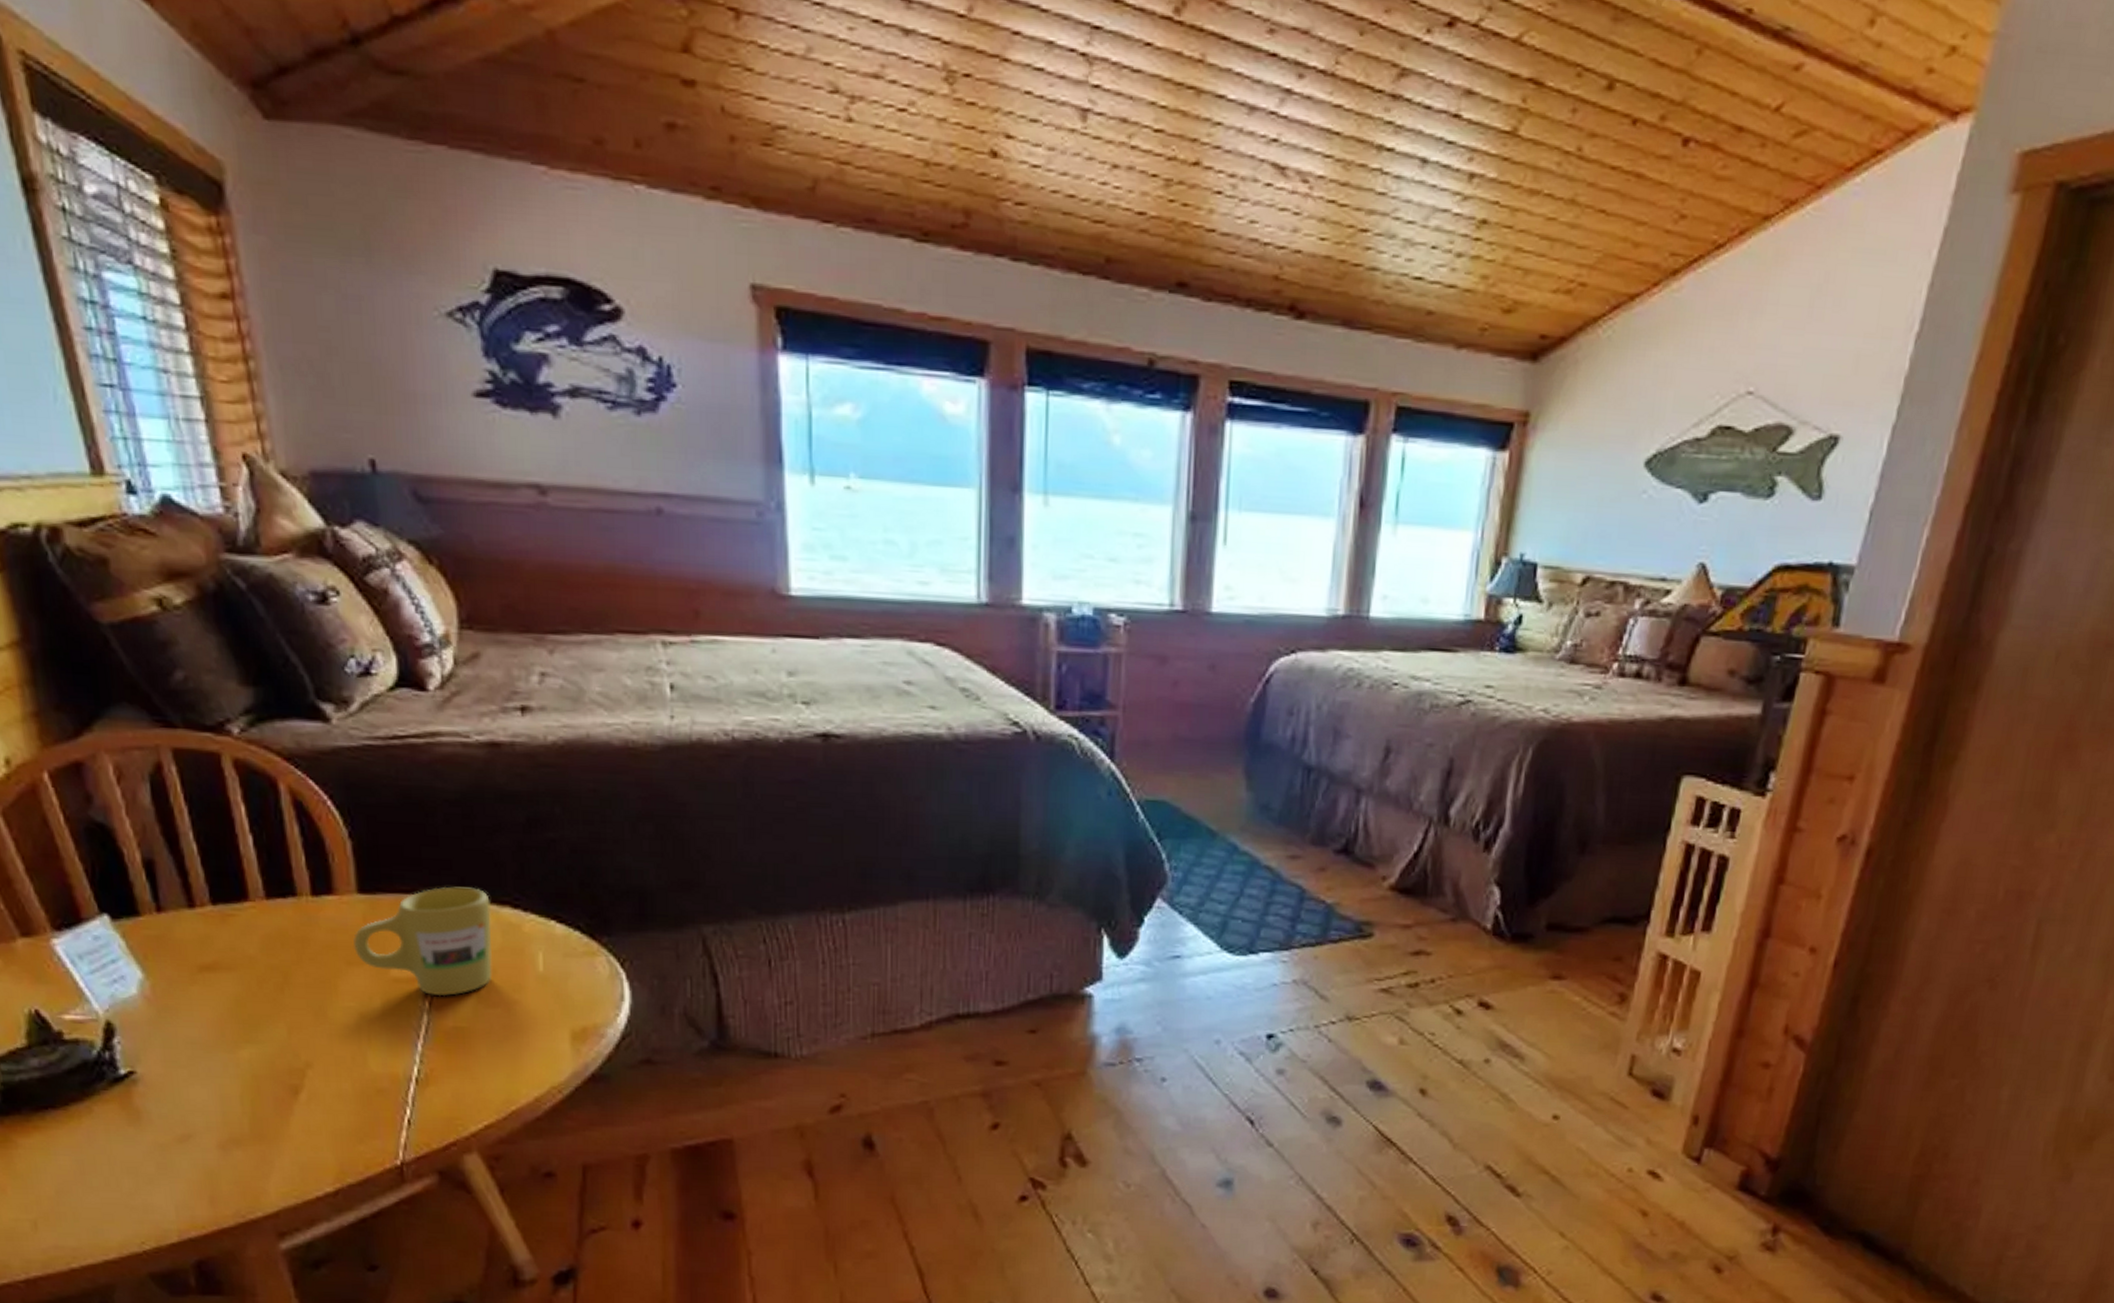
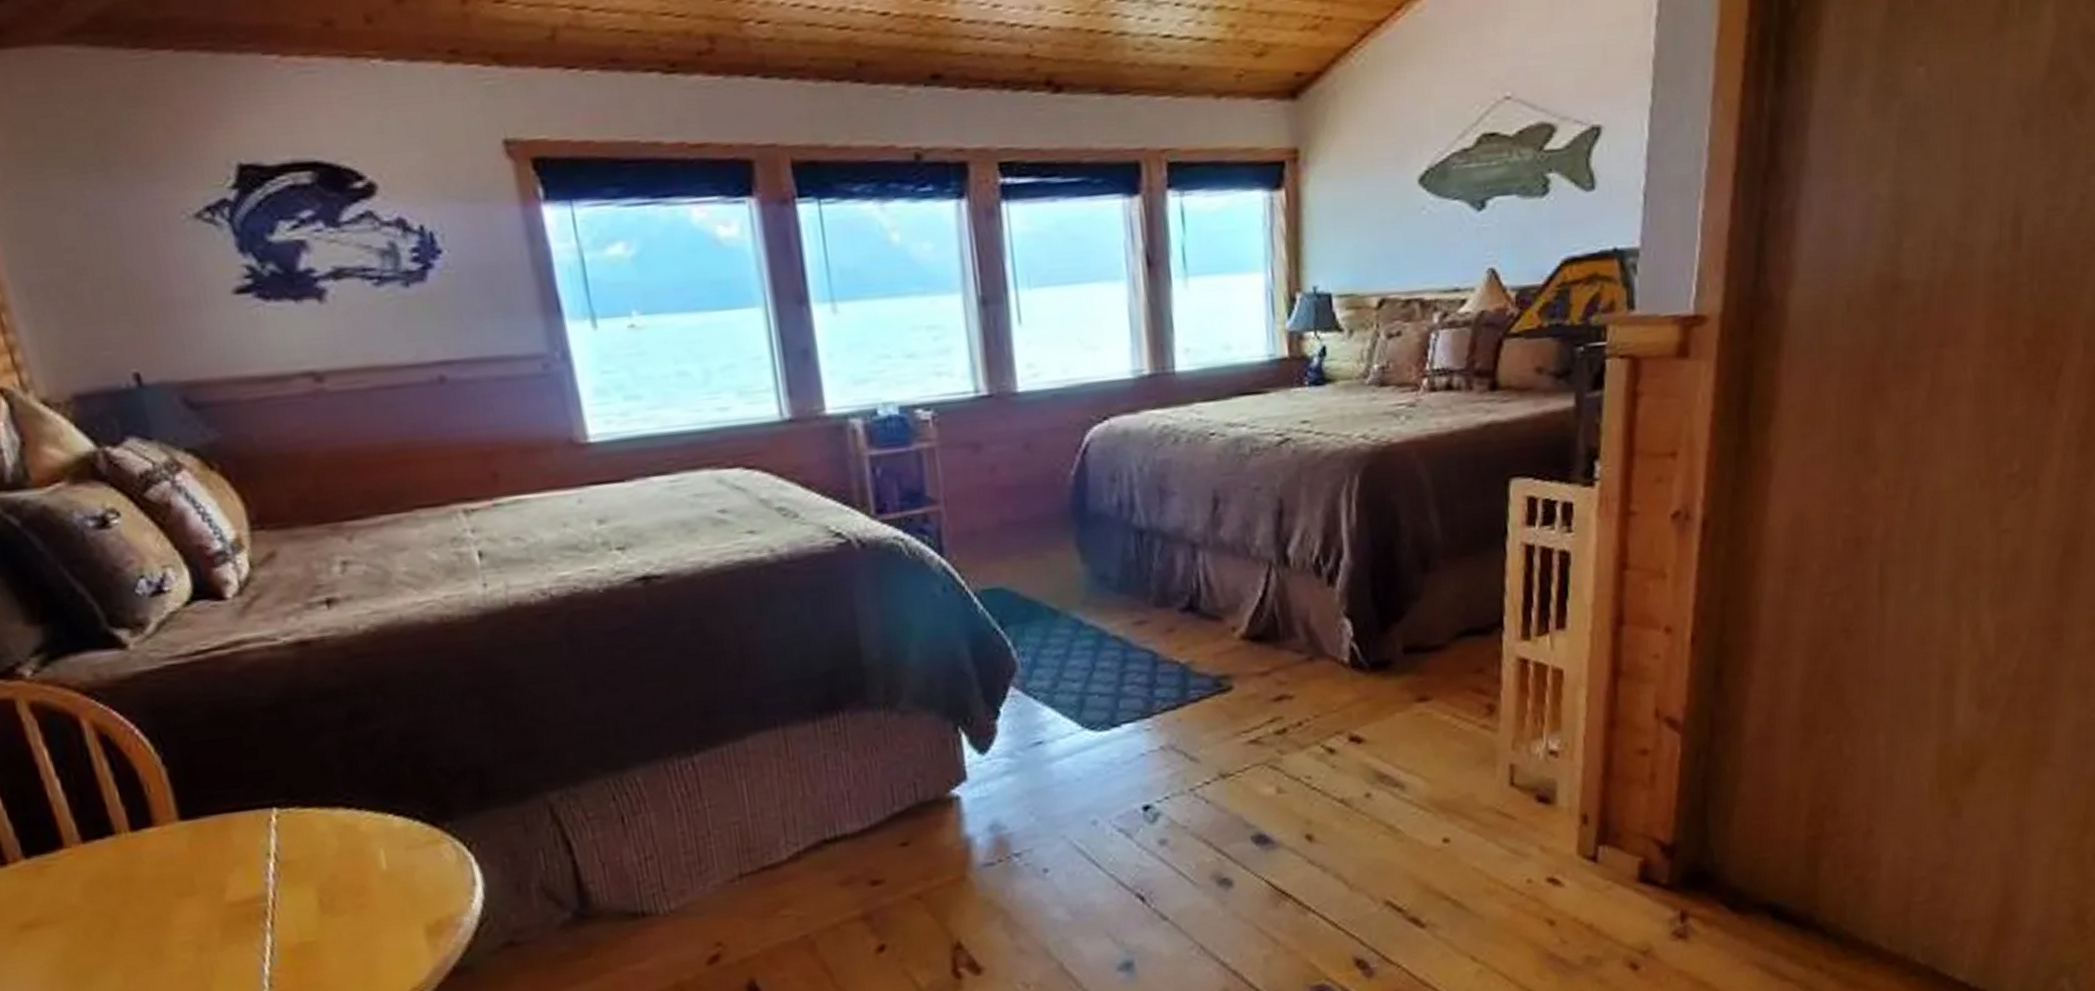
mug: present [353,886,492,997] -> none [181,794,334,914]

